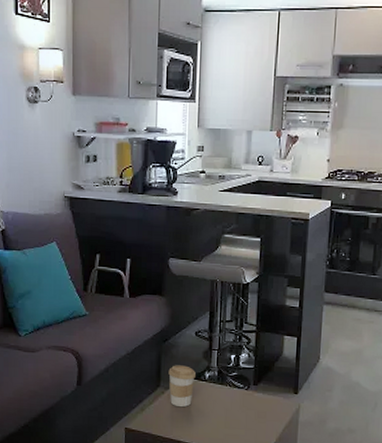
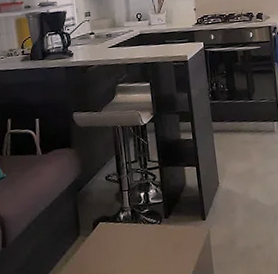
coffee cup: present [168,365,196,407] -> none [86,210,112,252]

